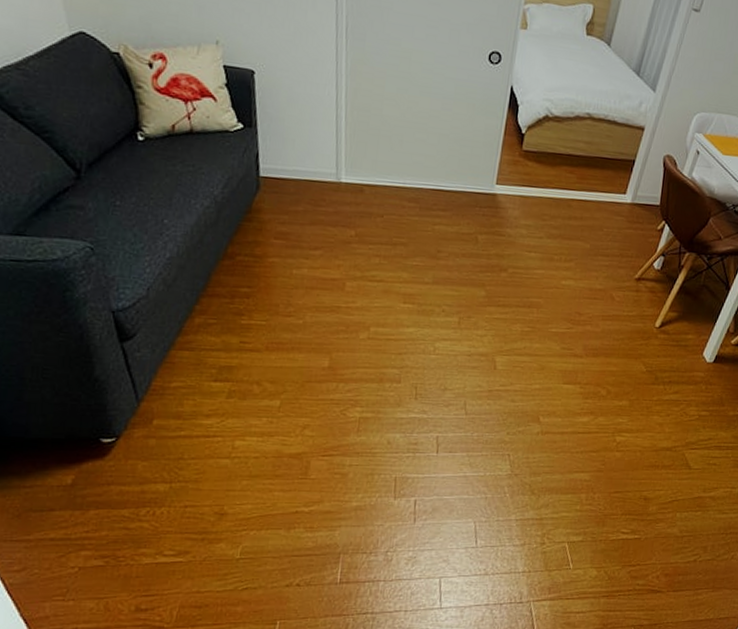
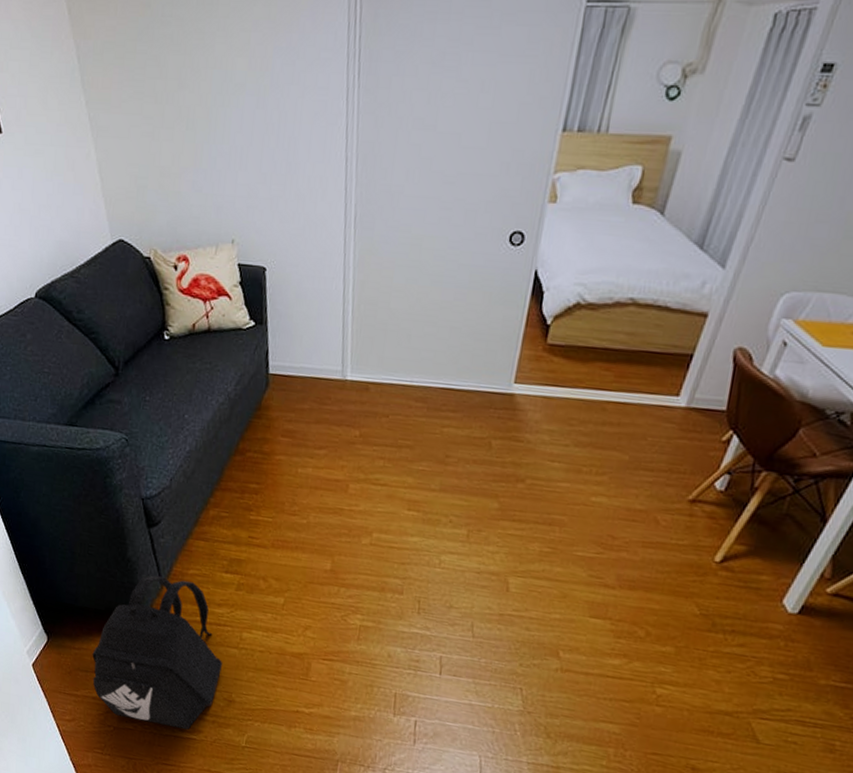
backpack: none [49,393,213,554] -> present [92,575,223,730]

